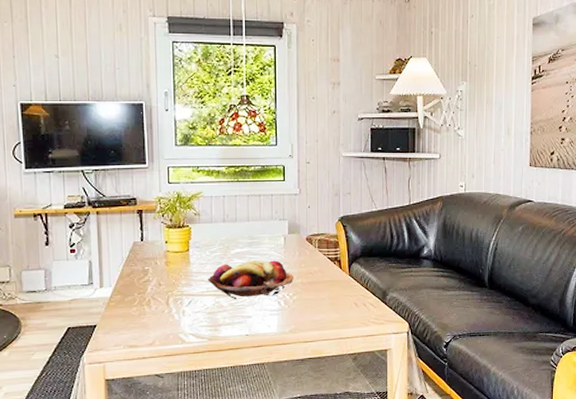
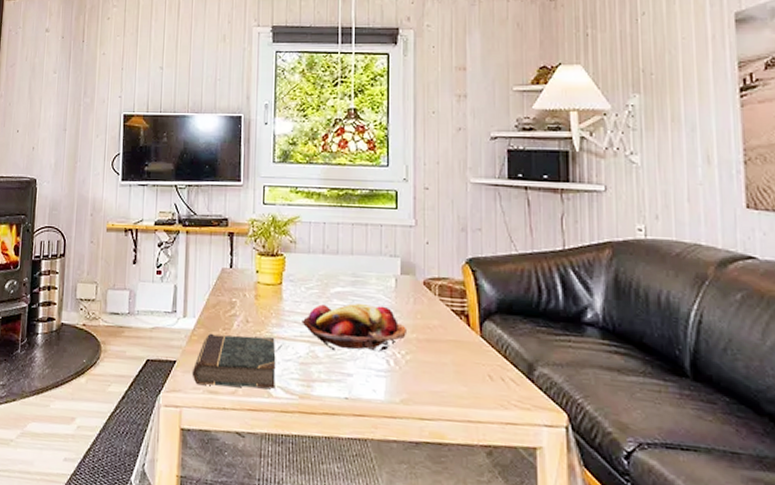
book: none [112,296,188,343] -> present [192,333,276,389]

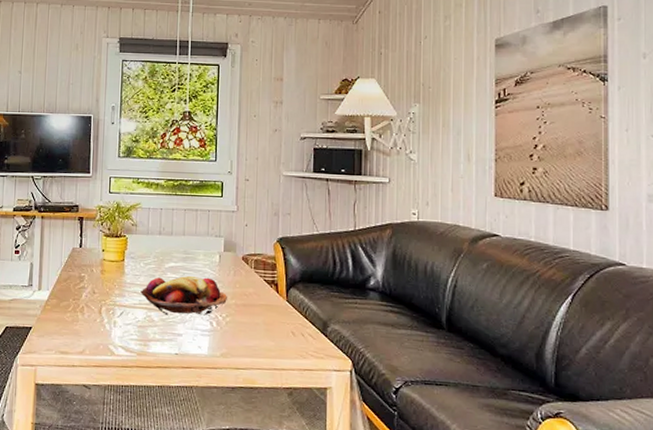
book: present [192,333,276,389] -> none [45,303,118,348]

